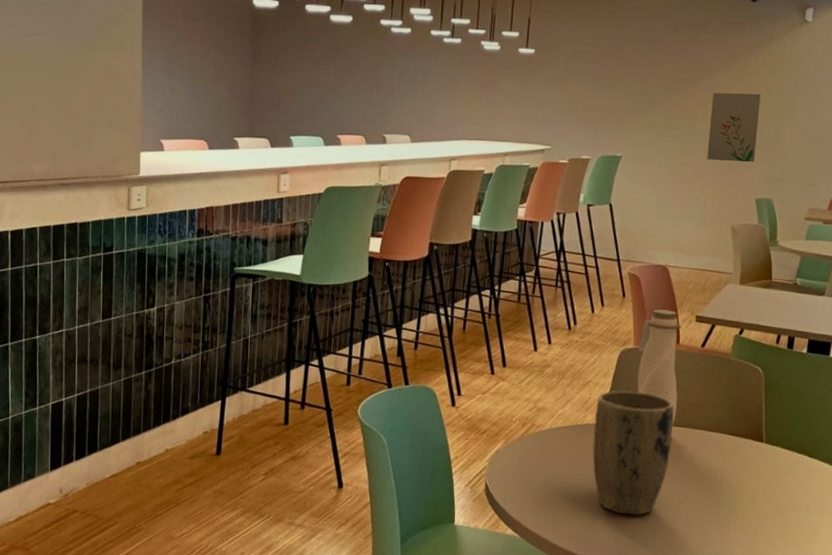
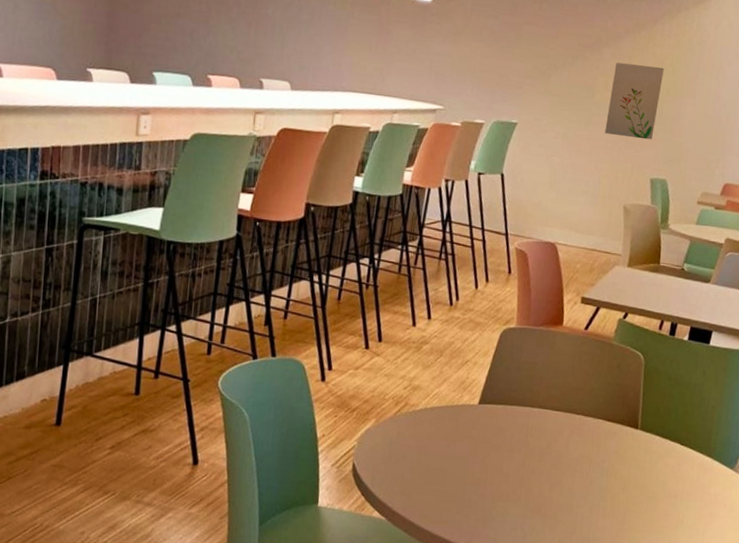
plant pot: present [592,390,674,516] -> none [466,371,553,500]
water bottle: present [637,309,681,437] -> none [517,288,566,421]

